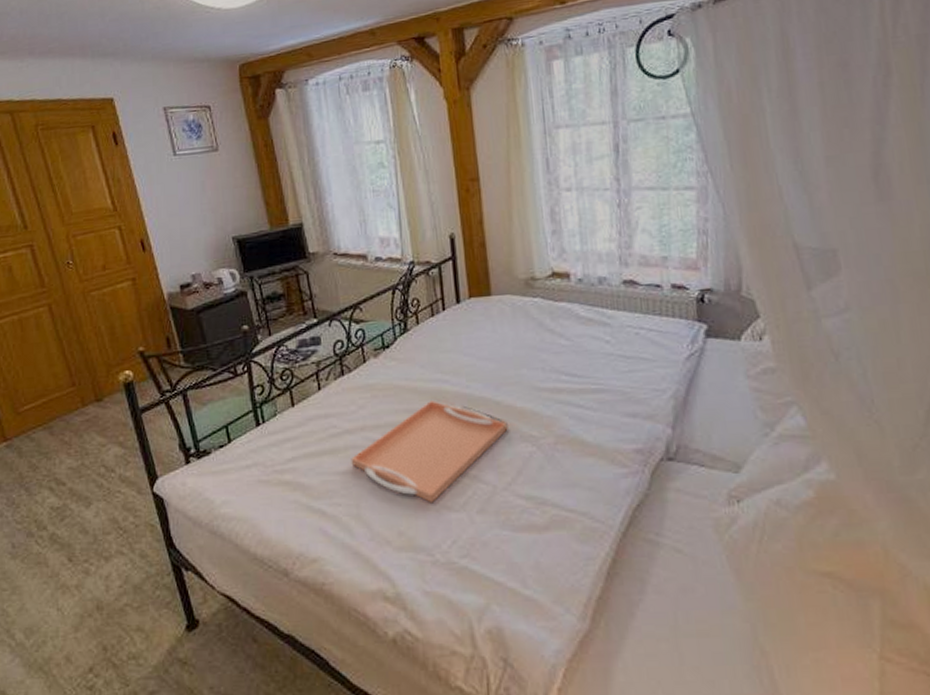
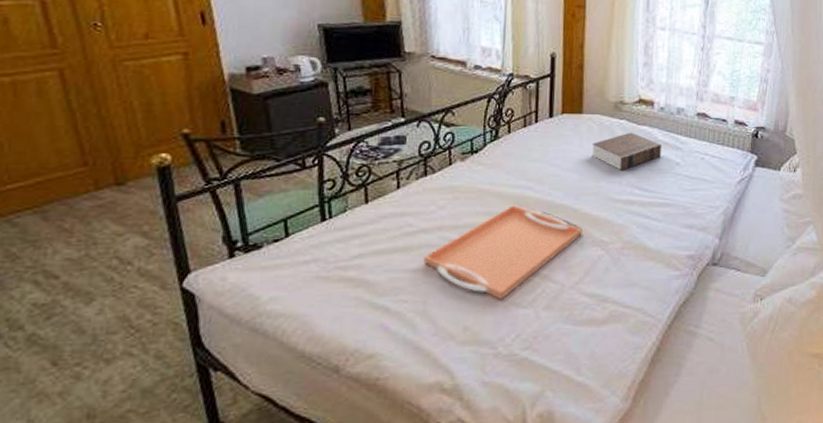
book: none [506,310,586,355] -> present [591,132,661,170]

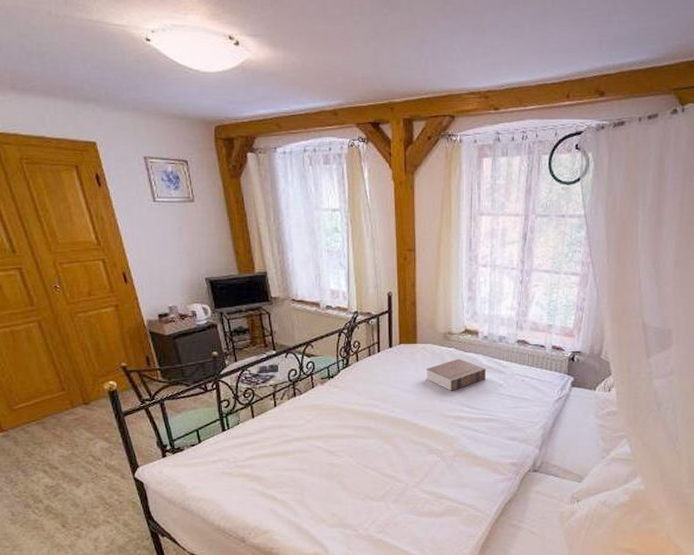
serving tray: present [423,205,582,300] -> none [298,420,421,494]

